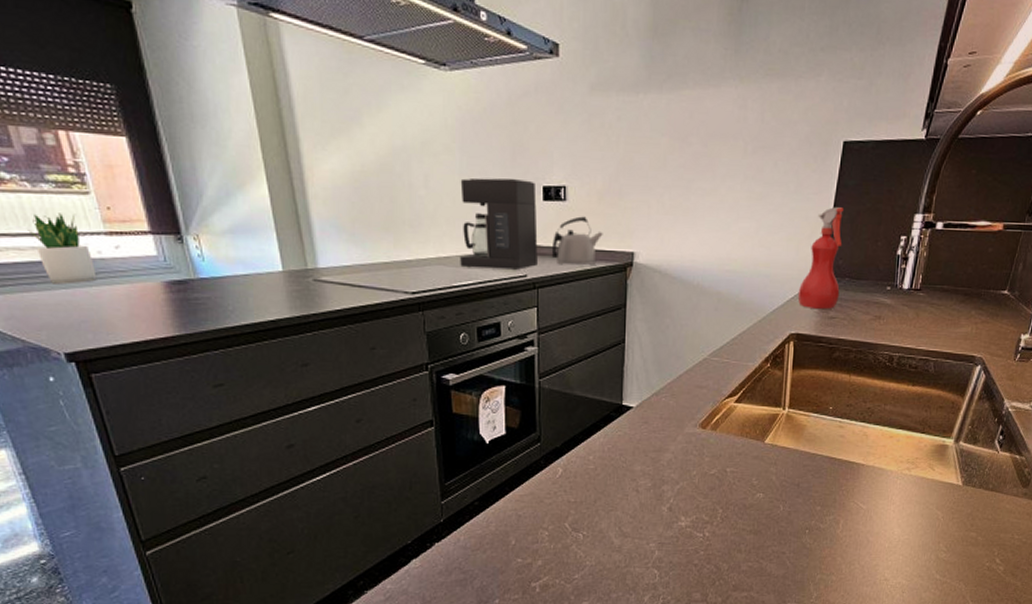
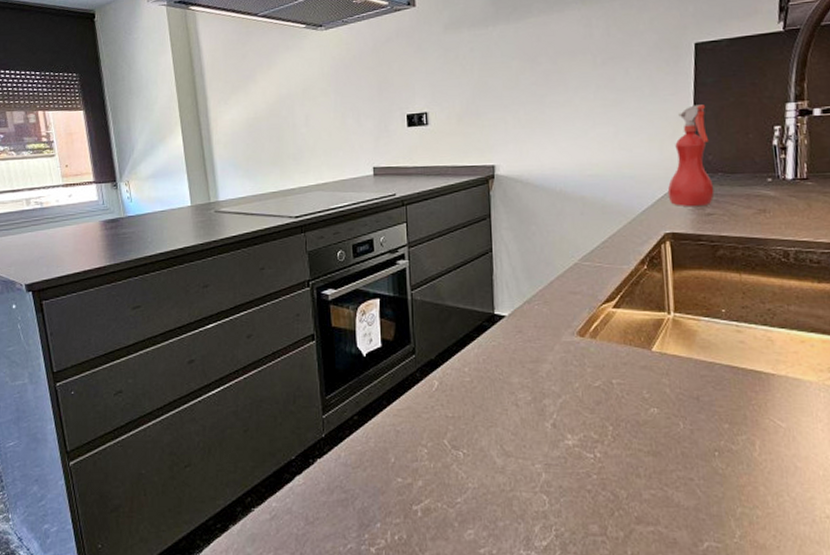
planter: present [28,213,97,285] -> none [10,172,54,229]
coffee maker: present [460,177,538,271] -> none [335,111,405,192]
kettle: present [551,216,603,266] -> none [417,137,464,183]

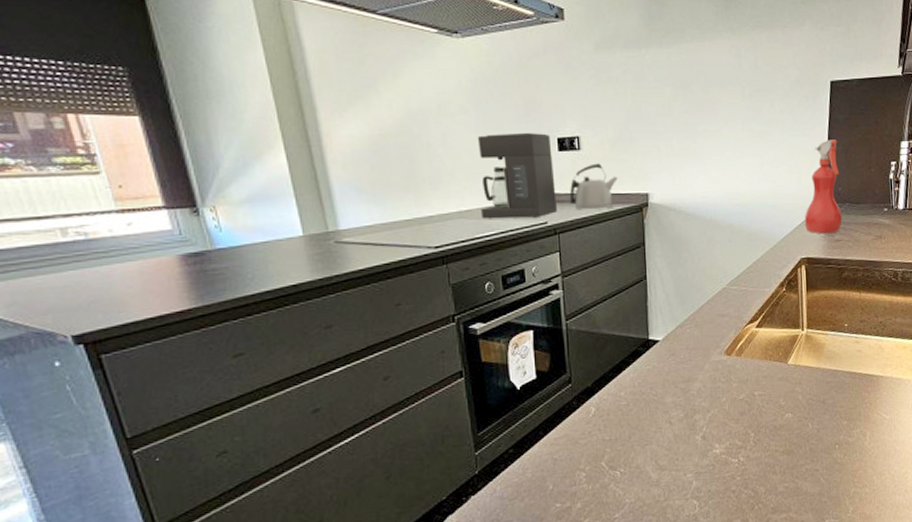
coffee maker: none [335,111,405,192] -> present [477,133,557,219]
kettle: none [417,137,464,183] -> present [569,163,618,210]

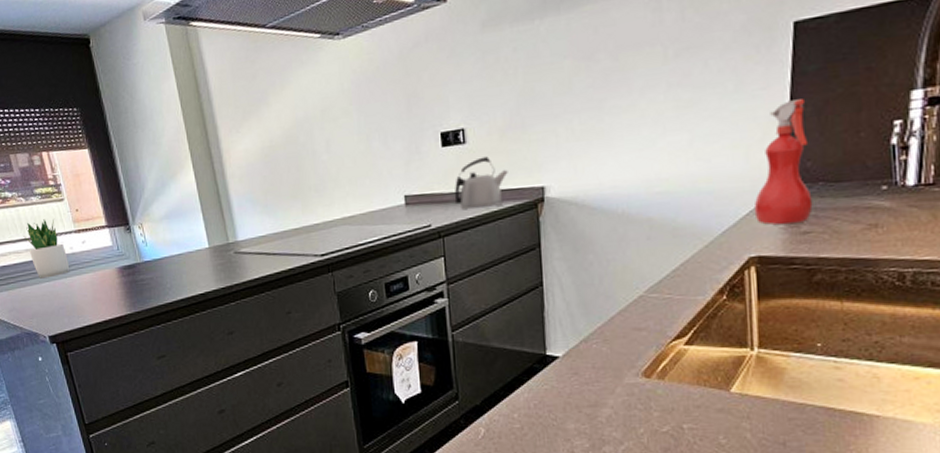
planter: none [33,194,108,266] -> present [23,218,70,279]
coffee maker: present [477,133,557,219] -> none [359,129,441,225]

